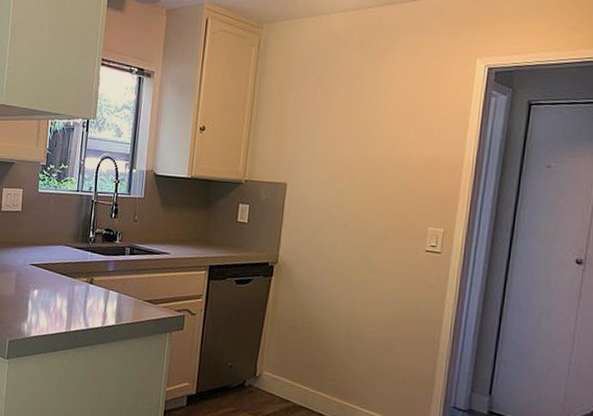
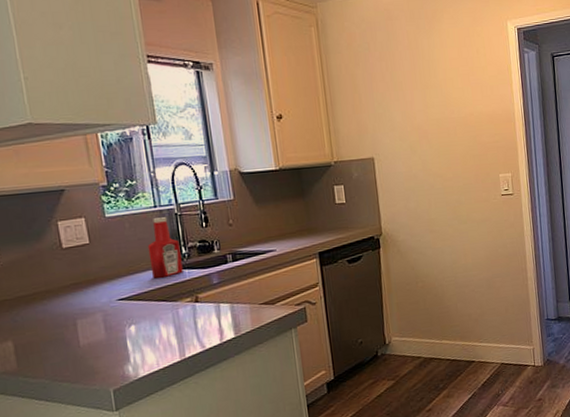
ketchup bottle: none [61,201,90,255] -> present [147,217,183,278]

